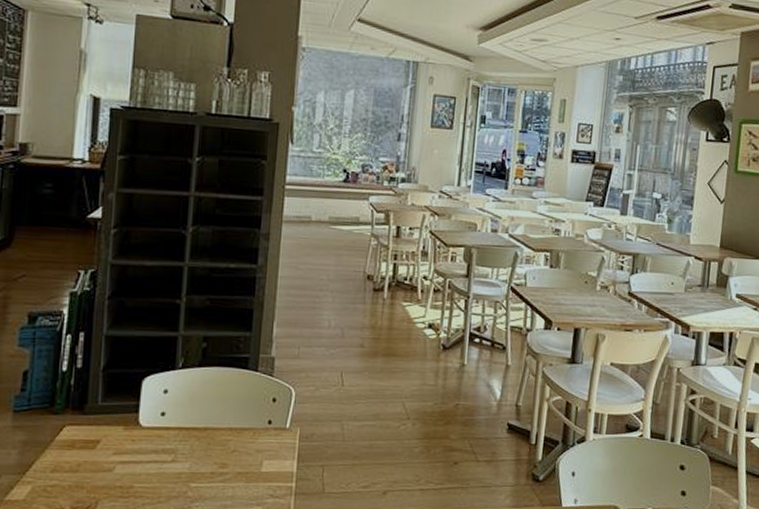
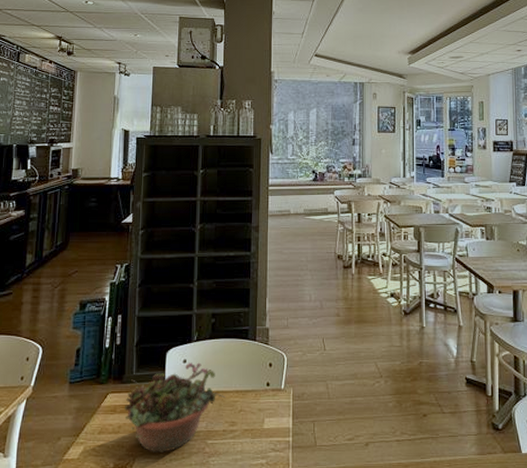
succulent planter: none [84,393,216,496] -> present [124,362,226,452]

